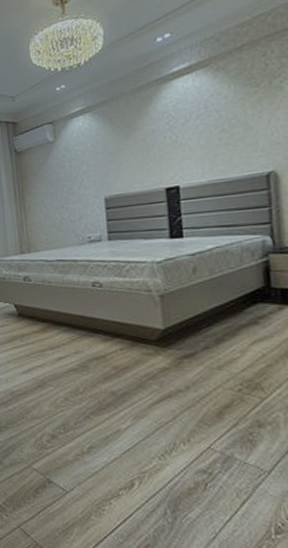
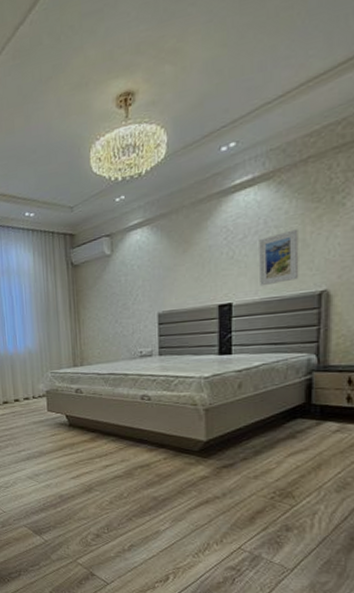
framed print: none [201,112,245,169] -> present [259,229,299,287]

